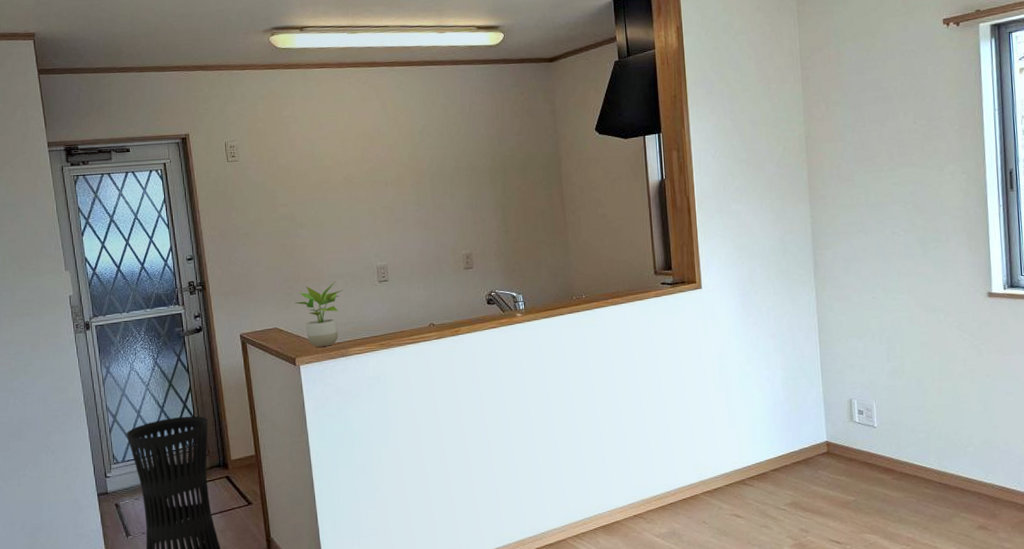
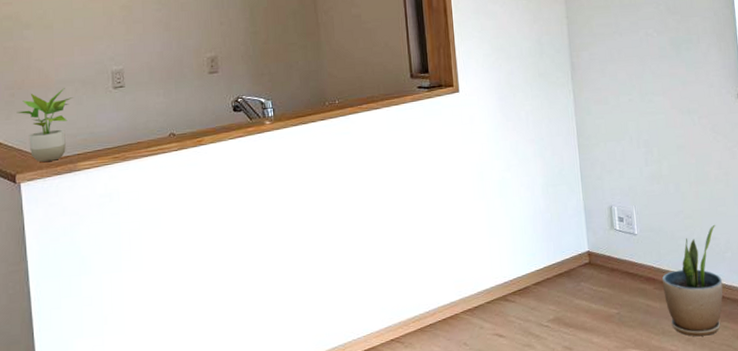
potted plant: none [900,419,963,526] -> present [661,224,723,337]

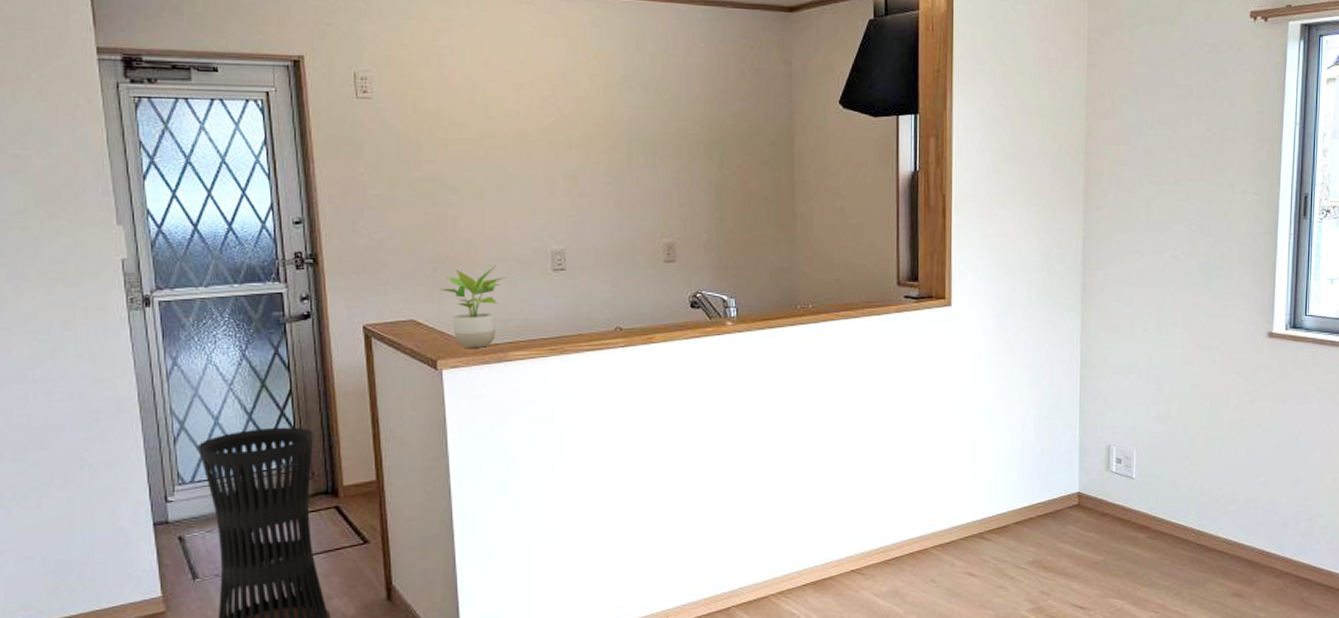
potted plant: present [661,224,723,337] -> none [1156,473,1224,591]

